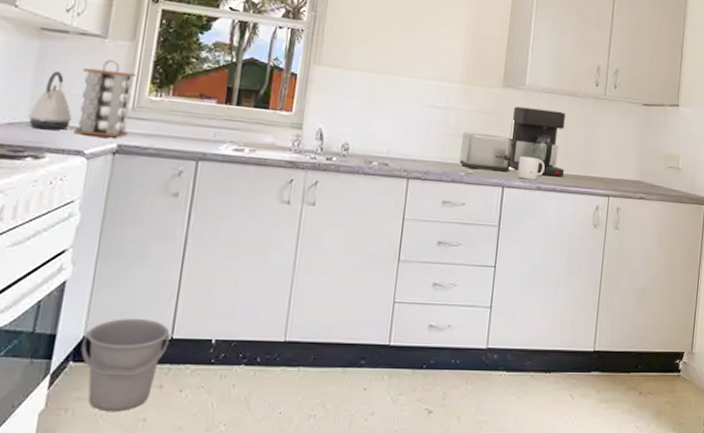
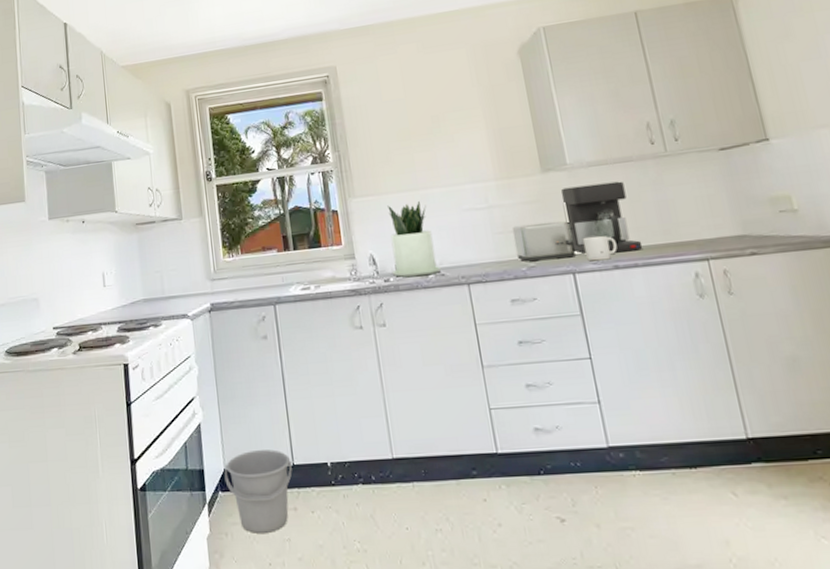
kettle: present [28,70,73,131] -> none [143,254,174,303]
spice rack: present [74,59,136,139] -> none [172,235,216,302]
planter: none [336,82,389,162] -> present [387,201,442,278]

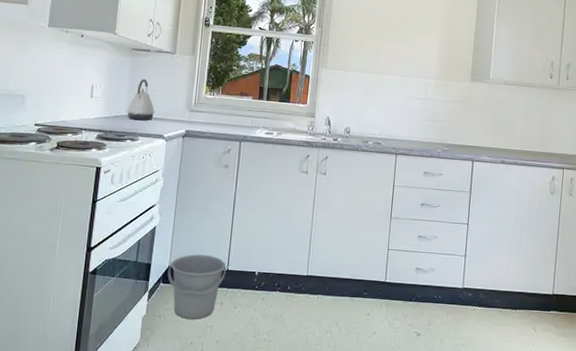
kettle: none [143,254,174,303] -> present [127,78,155,121]
planter: present [387,201,442,278] -> none [341,80,380,142]
toaster: present [511,220,576,262] -> none [436,117,482,149]
coffee maker: present [560,181,643,255] -> none [478,96,525,153]
mug: present [582,235,617,262] -> none [484,136,508,156]

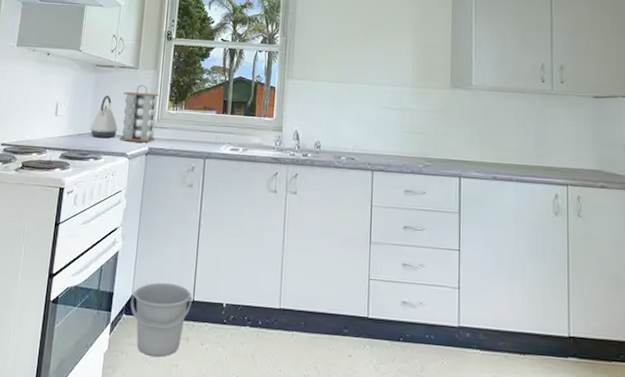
spice rack: none [156,69,196,126] -> present [119,84,159,143]

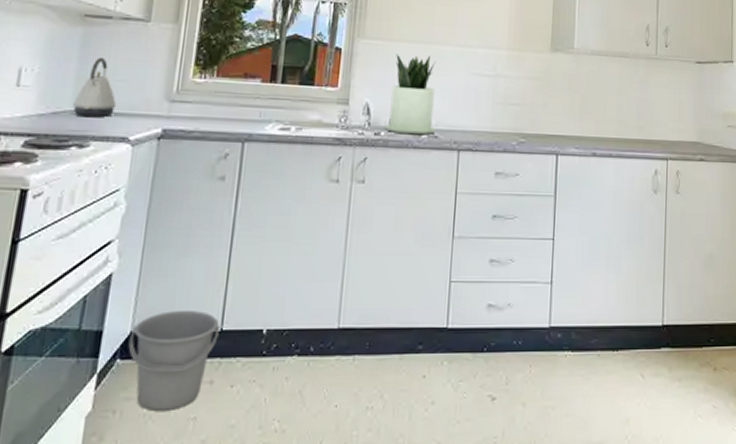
spice rack: present [119,84,159,143] -> none [118,42,179,124]
planter: none [310,91,353,157] -> present [384,54,436,135]

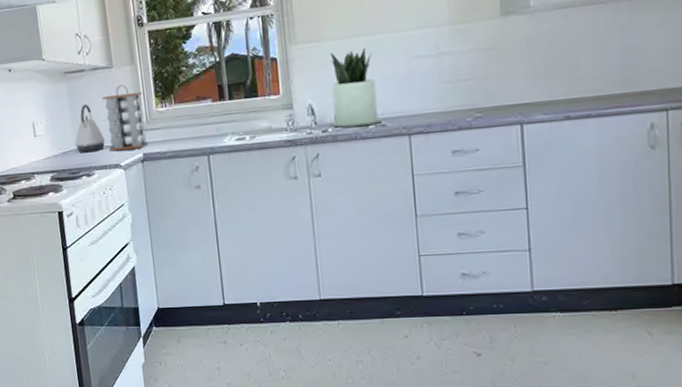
spice rack: none [118,42,179,124] -> present [103,84,149,152]
bucket: present [128,311,221,411] -> none [158,291,223,362]

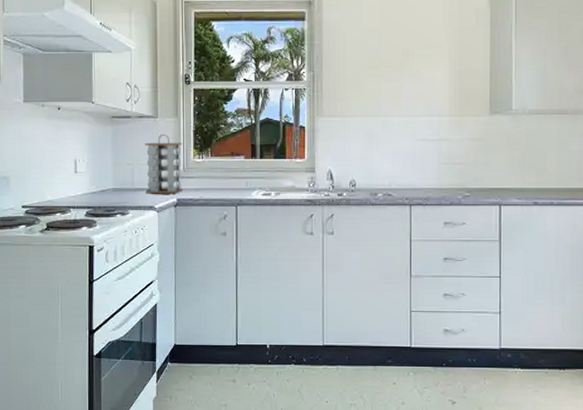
kettle: present [75,103,106,153] -> none [114,147,143,193]
planter: present [330,48,383,128] -> none [345,127,390,194]

